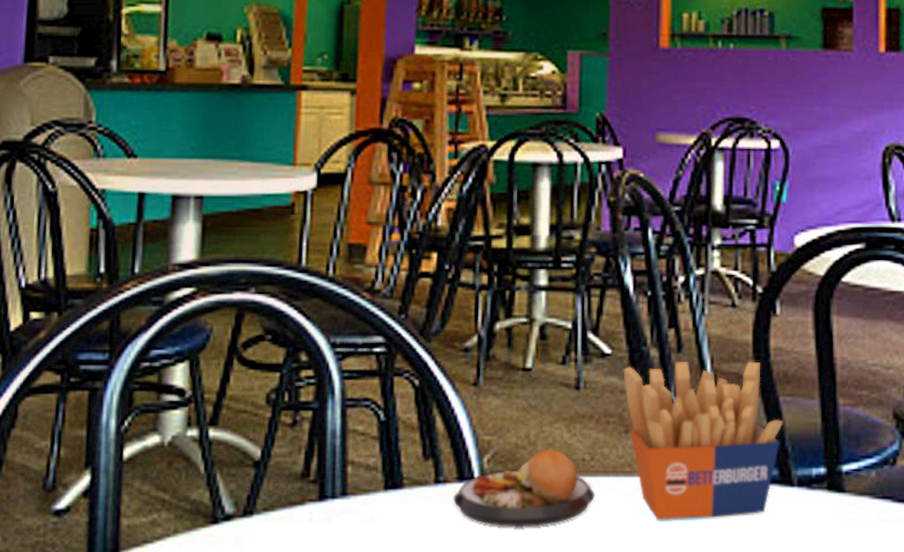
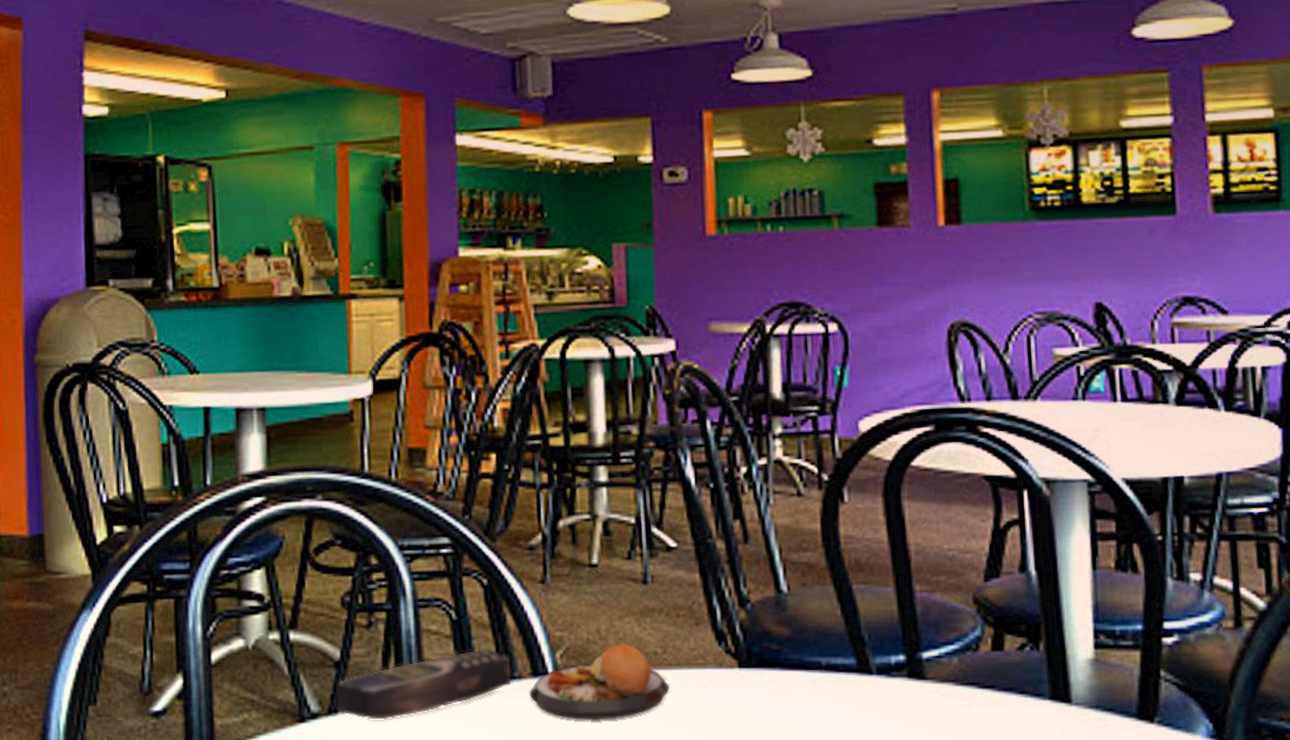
mobile phone: none [252,452,438,524] -> present [335,649,513,721]
french fries: present [623,361,784,520] -> none [690,550,859,711]

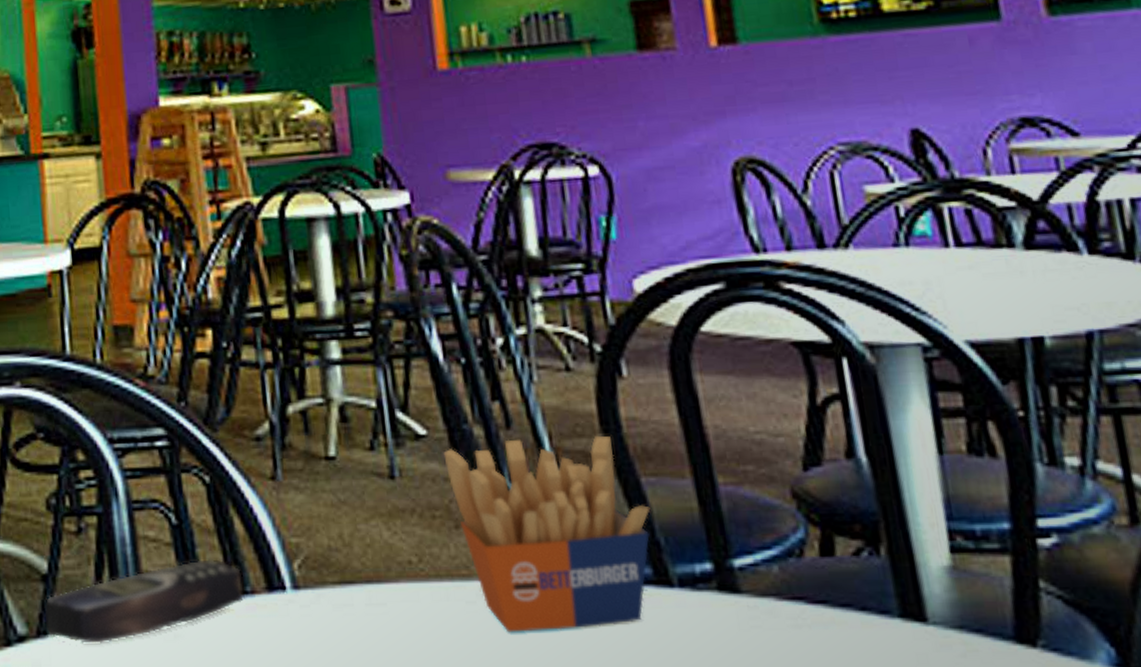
burger: present [528,643,670,721] -> none [263,550,429,645]
french fries: none [690,550,859,711] -> present [443,435,651,633]

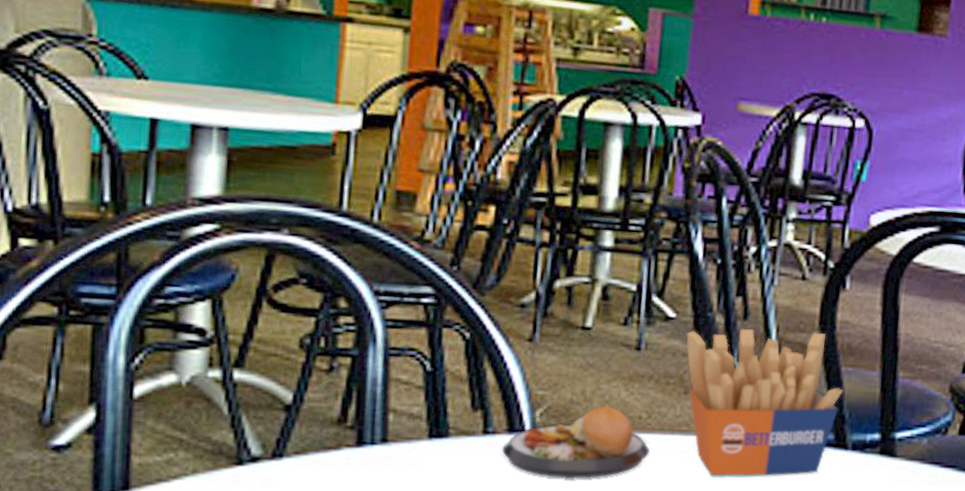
mobile phone: present [44,559,245,645] -> none [281,402,487,468]
burger: none [263,550,429,645] -> present [501,406,650,479]

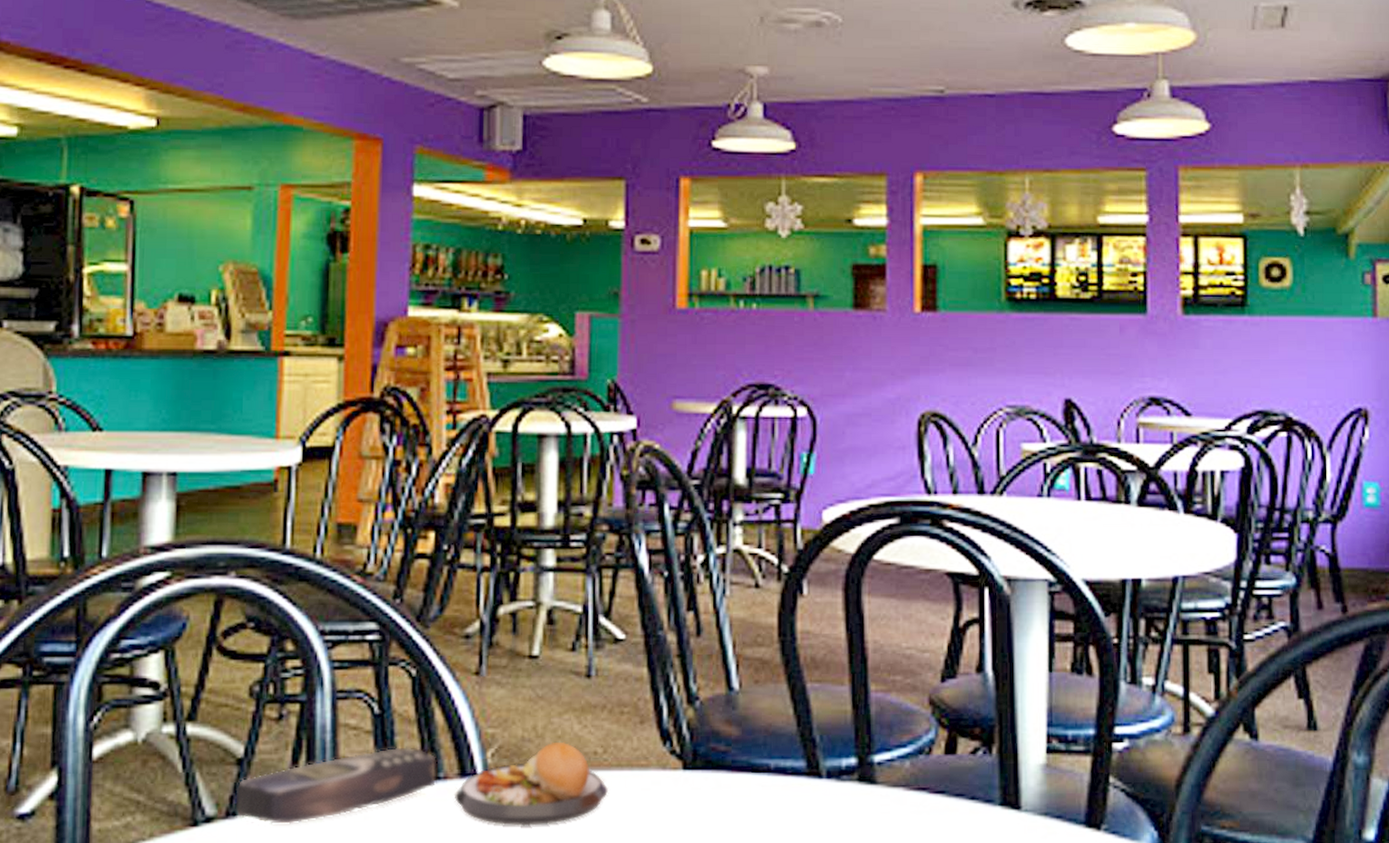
mobile phone: none [281,402,487,468] -> present [235,747,438,826]
french fries: present [686,328,844,477] -> none [638,645,812,816]

